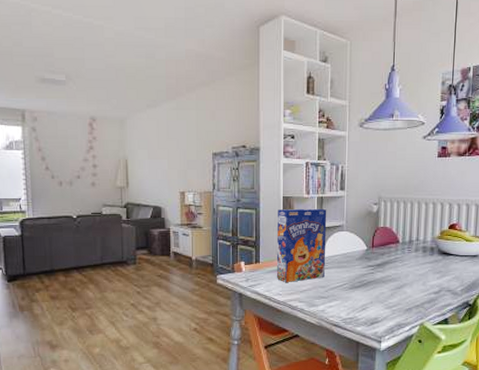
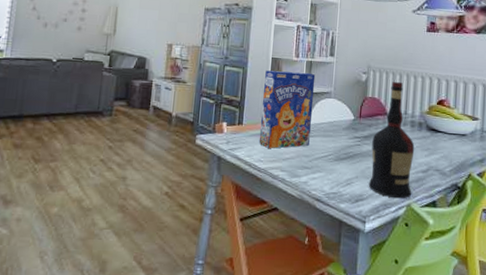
liquor: none [382,209,427,319] -> present [368,81,415,199]

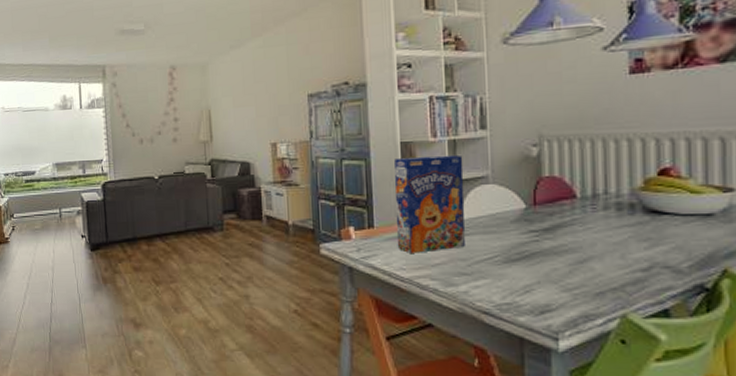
liquor: present [368,81,415,199] -> none [557,150,628,308]

